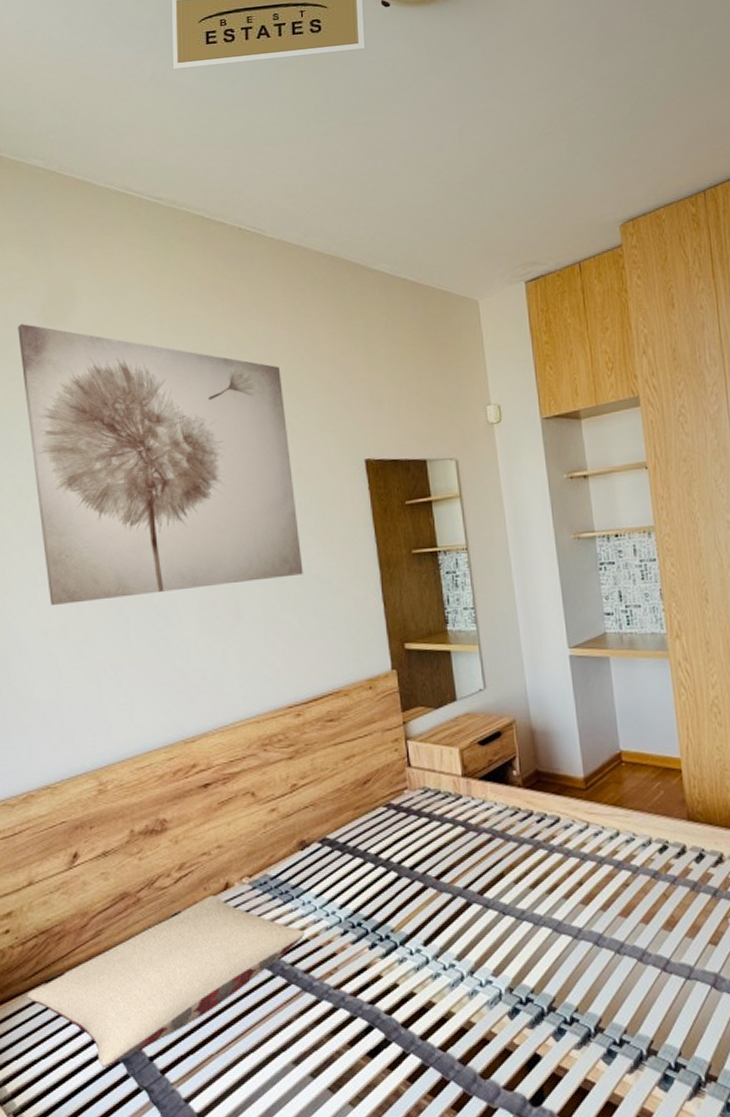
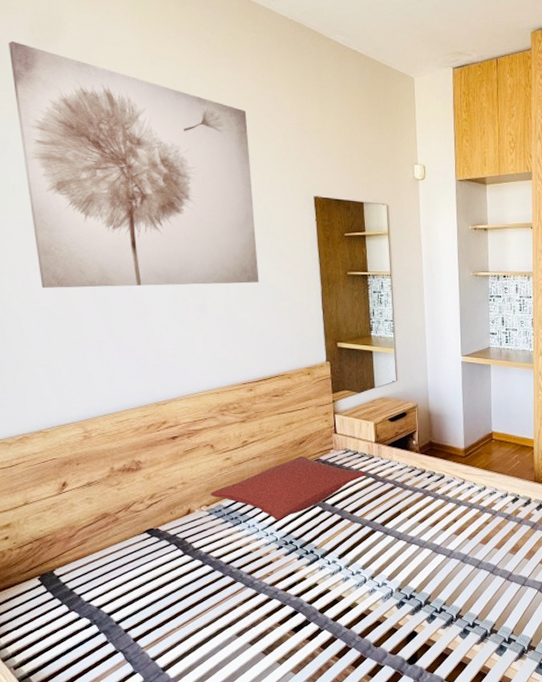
pillow: present [27,894,304,1067] -> none [24,517,248,636]
pillow: none [254,800,453,894] -> present [211,456,366,521]

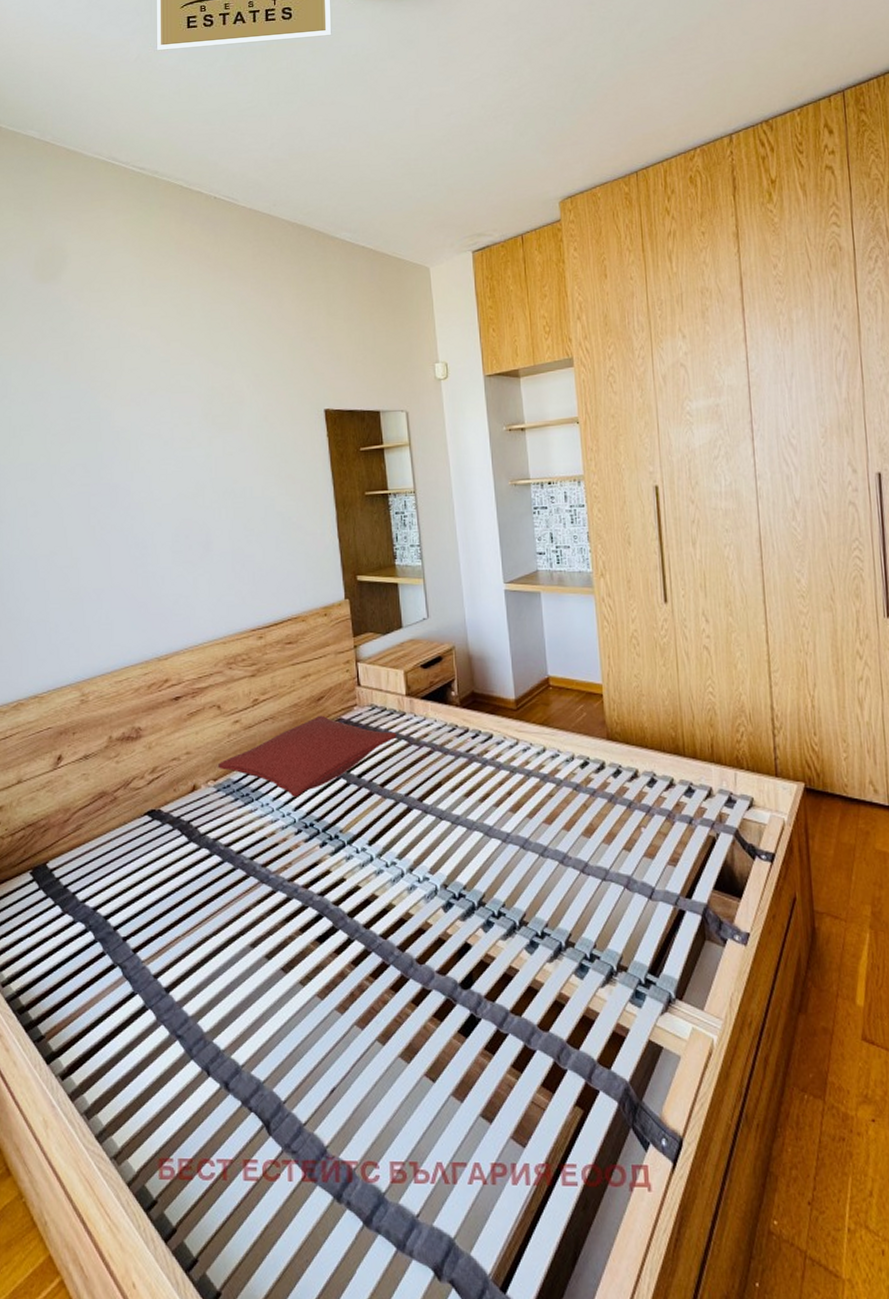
wall art: present [8,40,259,288] -> none [13,279,267,534]

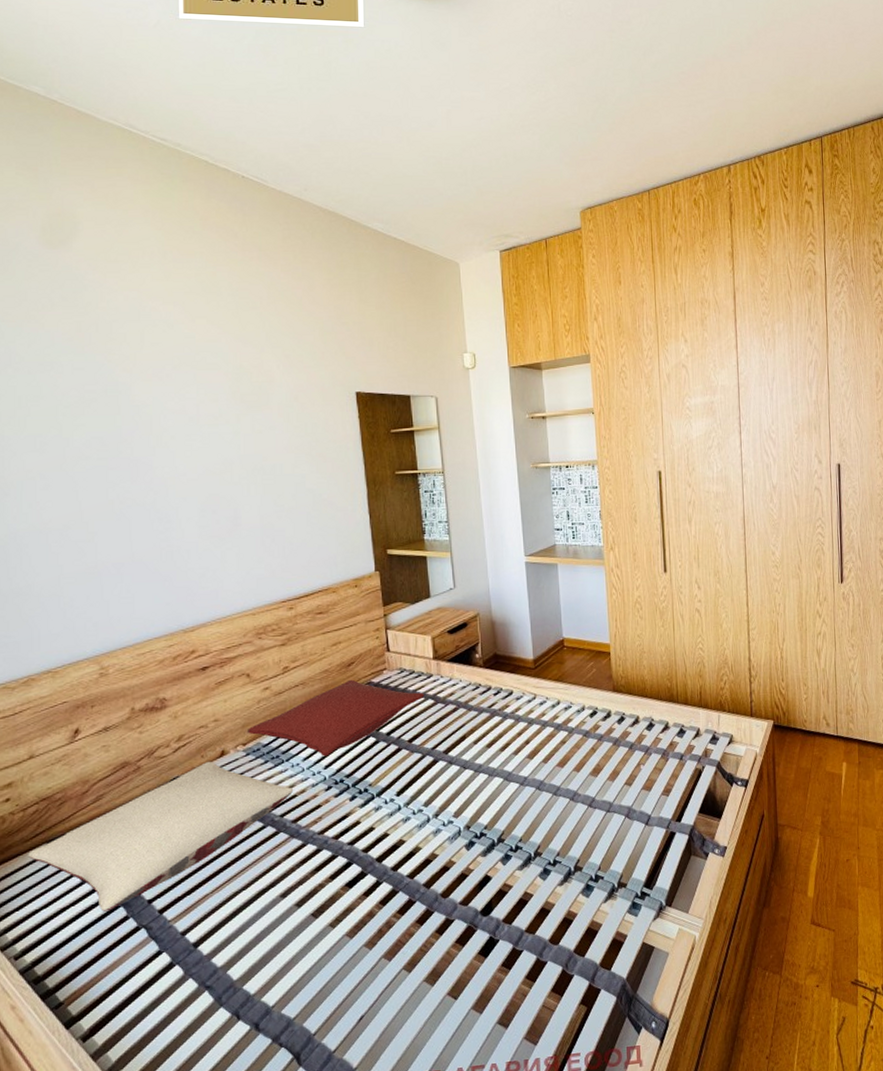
pillow: none [15,795,262,946] -> present [28,761,293,912]

